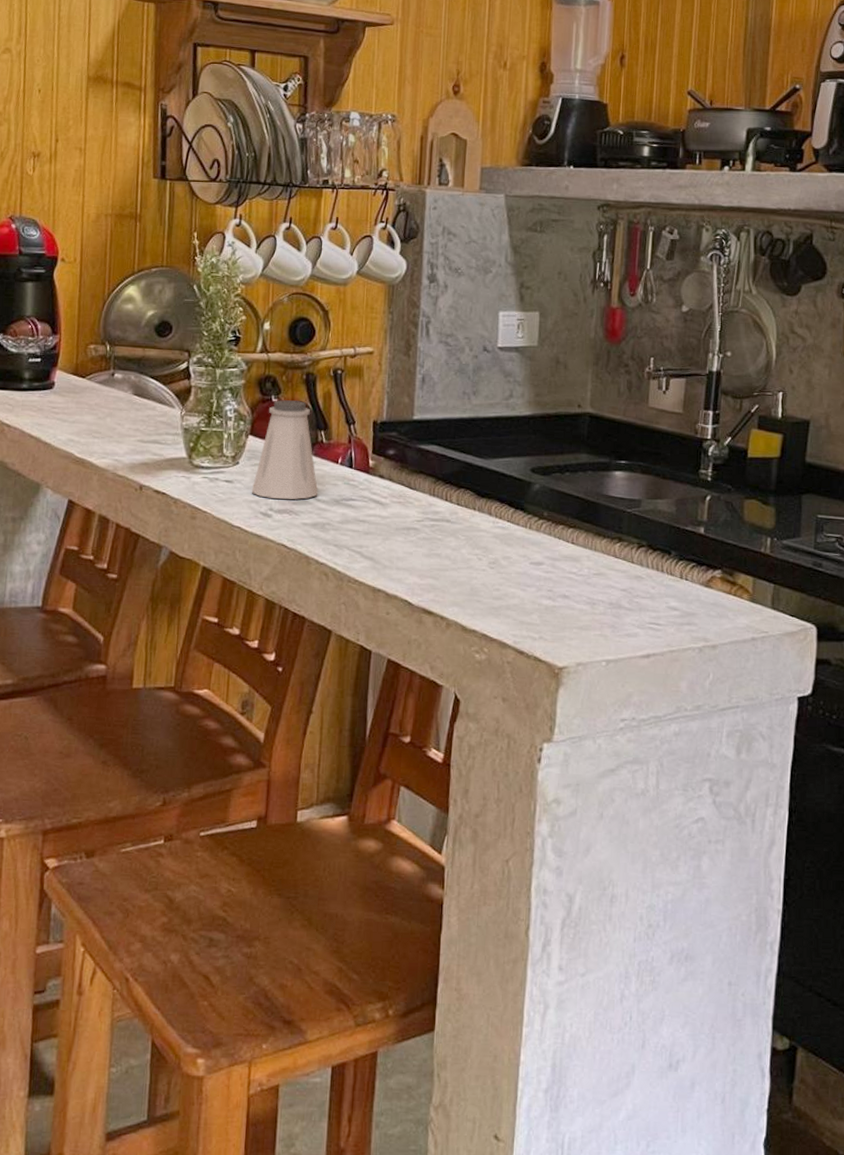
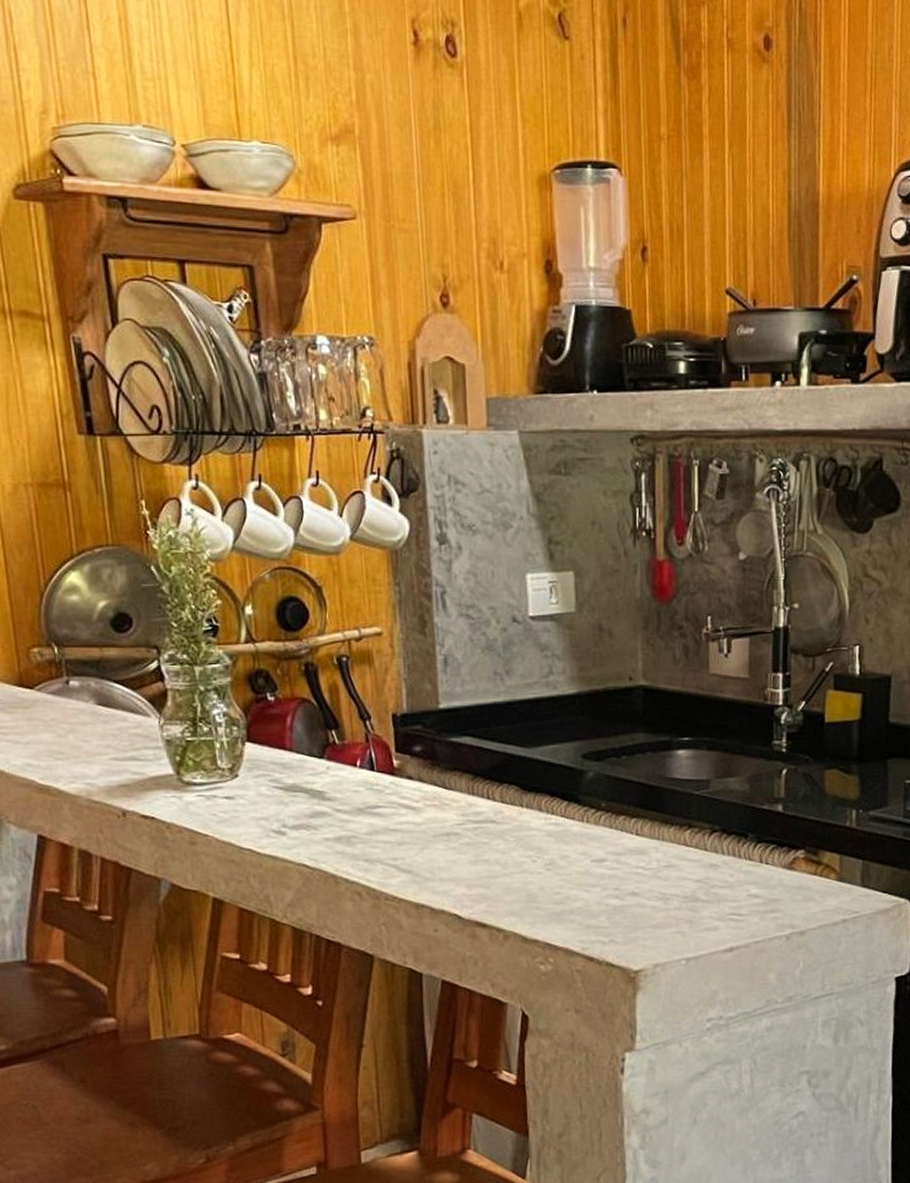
saltshaker: present [251,400,318,500] -> none [258,697,337,813]

